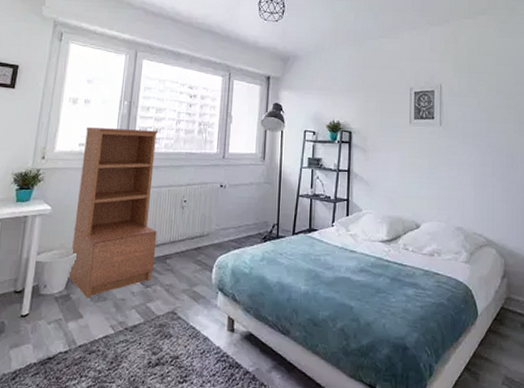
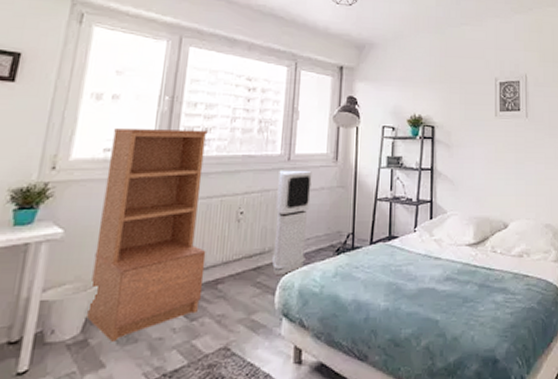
air purifier: none [209,166,243,255] -> present [271,170,312,275]

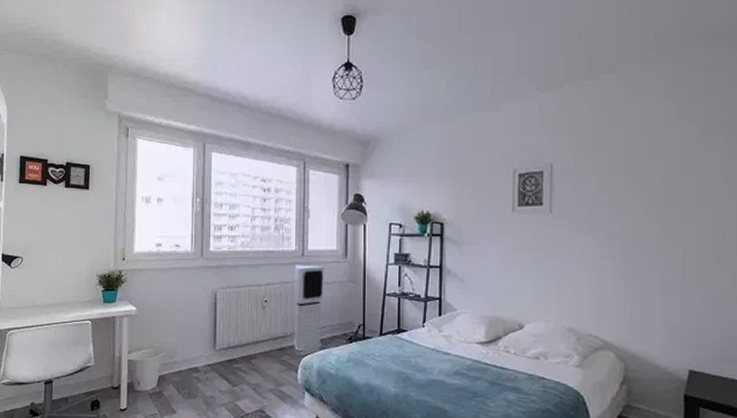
bookshelf: present [87,129,208,342] -> none [160,227,240,395]

